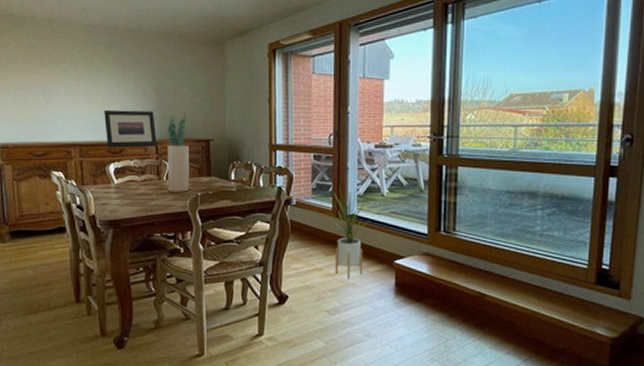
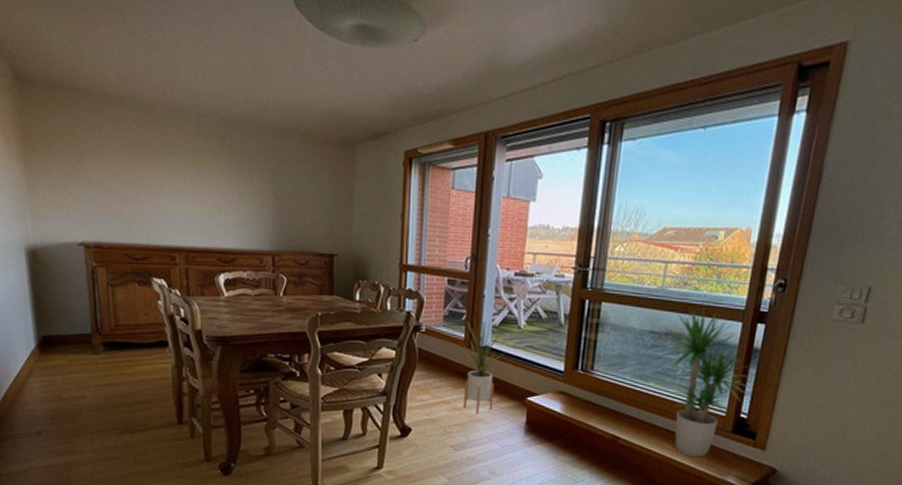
picture frame: present [104,110,157,147] -> none [214,213,274,257]
vase: present [167,112,190,193] -> none [284,222,311,312]
potted plant: none [516,167,610,309] -> present [658,308,753,457]

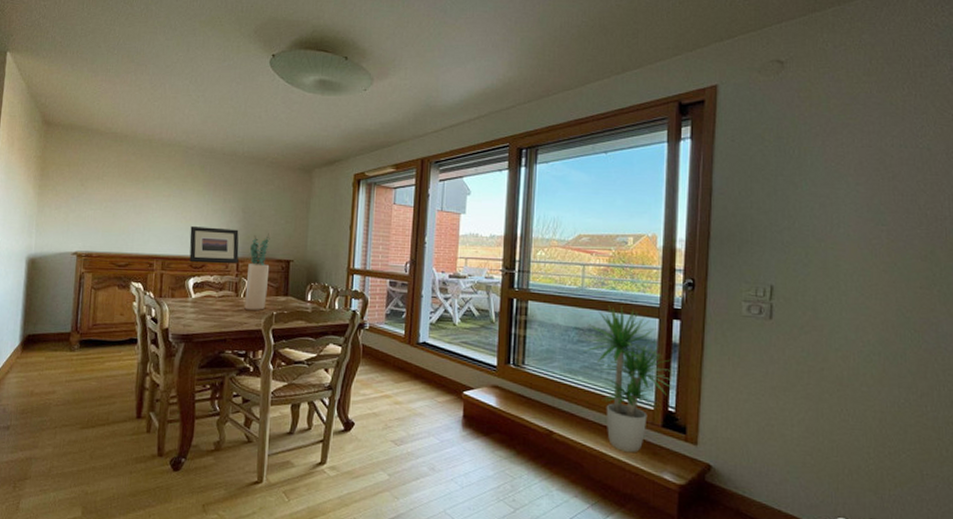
picture frame: none [214,213,274,257] -> present [189,226,239,263]
vase: none [284,222,311,312] -> present [244,233,270,311]
house plant: present [458,315,510,414] -> none [399,313,445,409]

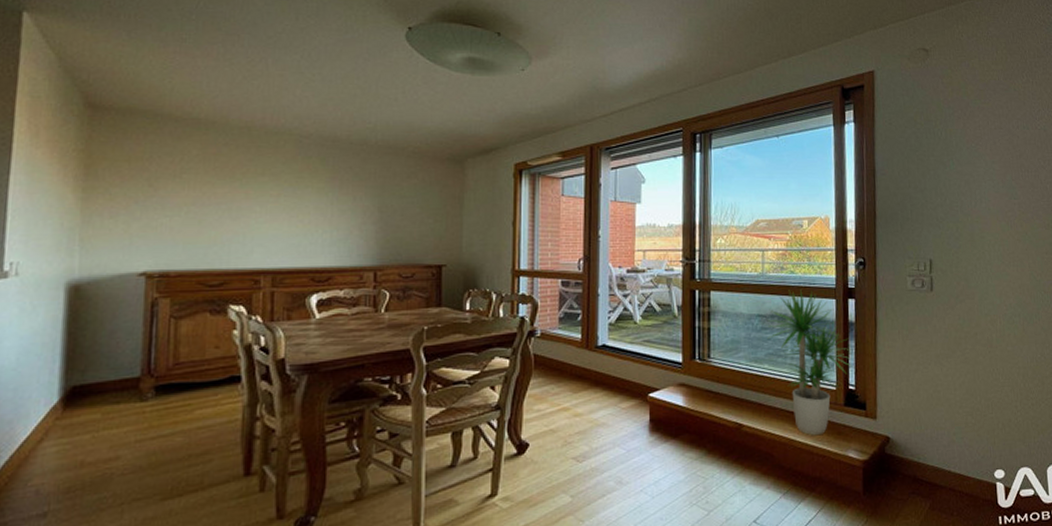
picture frame: present [189,226,239,263] -> none [309,231,376,274]
vase: present [244,233,270,311] -> none [386,235,417,328]

